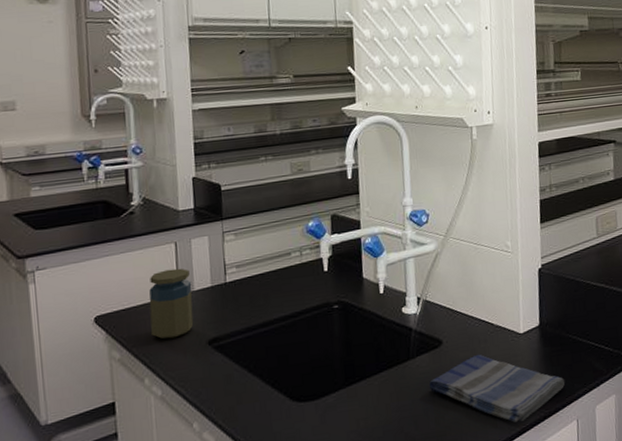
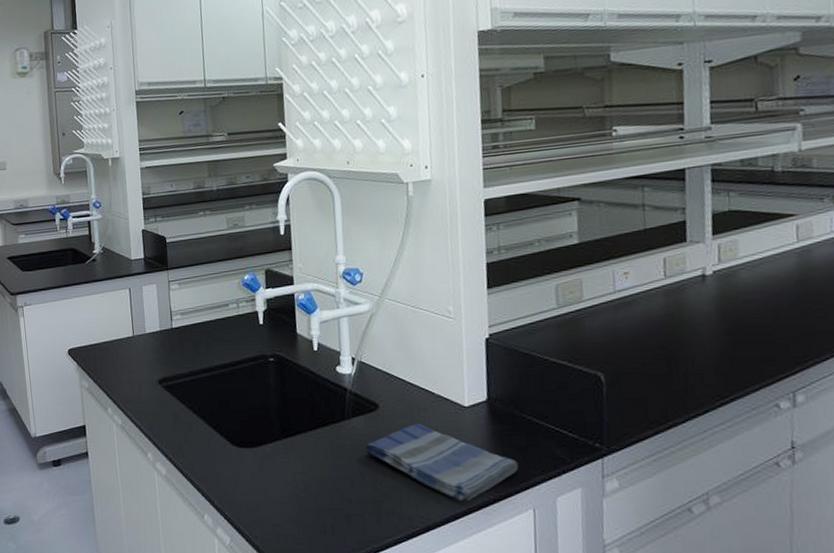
jar: present [149,268,194,340] -> none [110,312,146,375]

